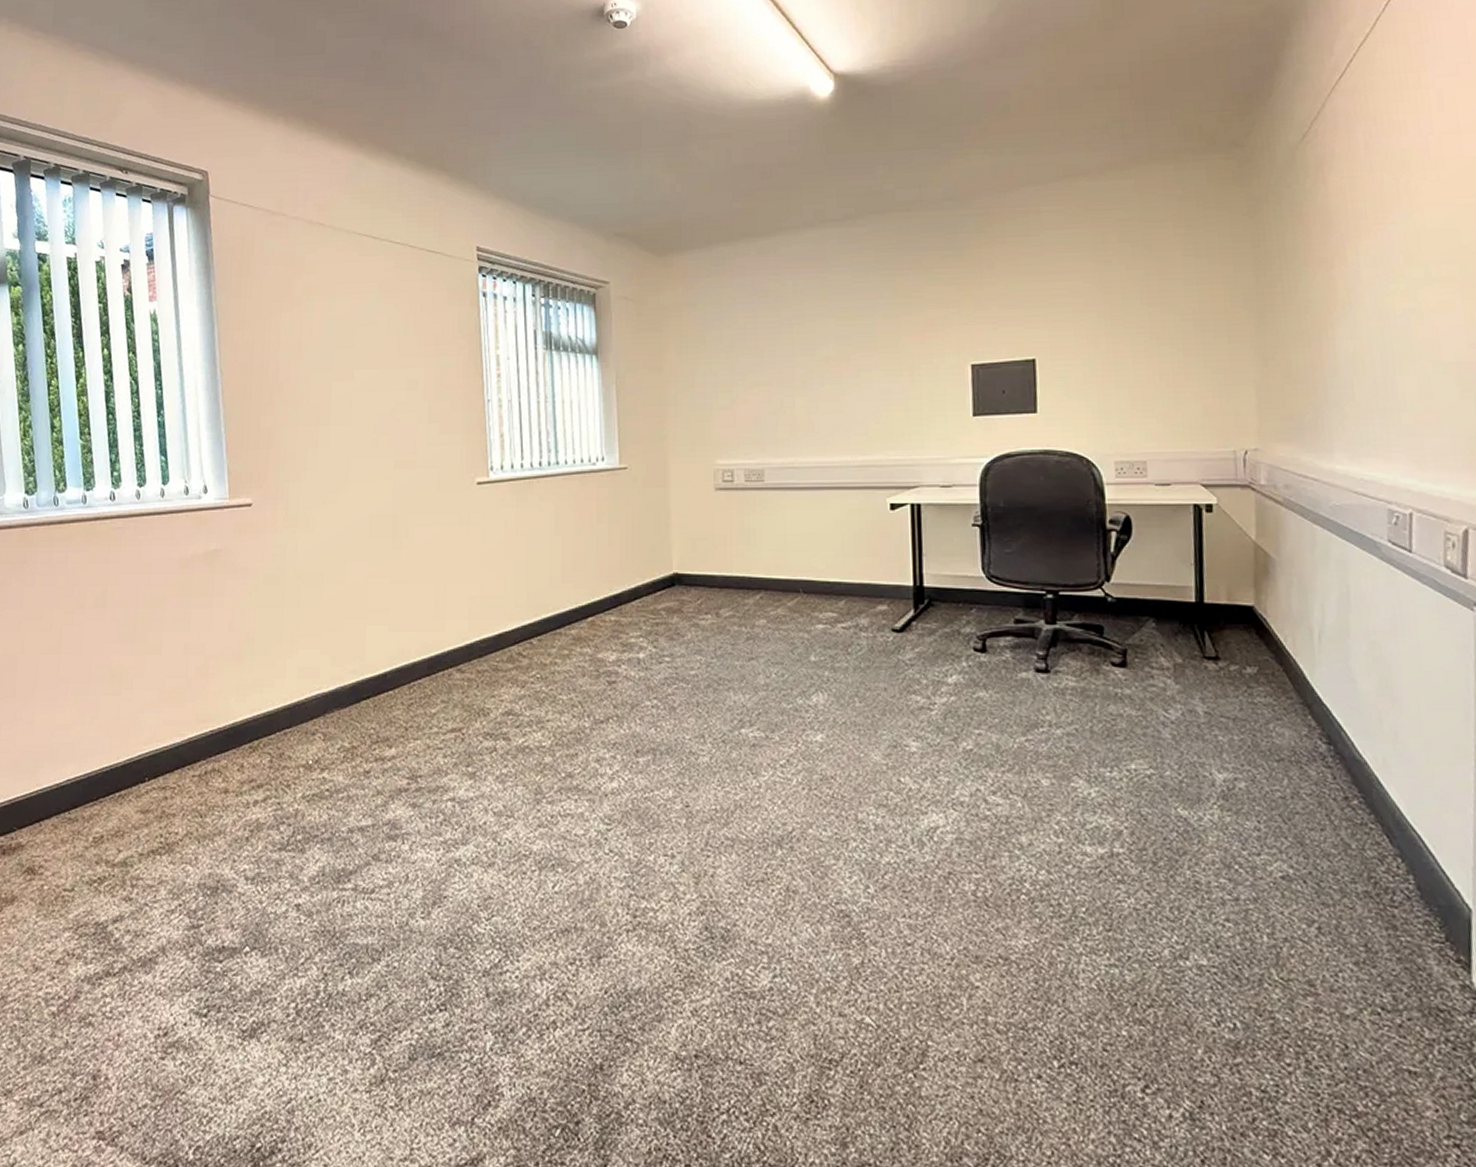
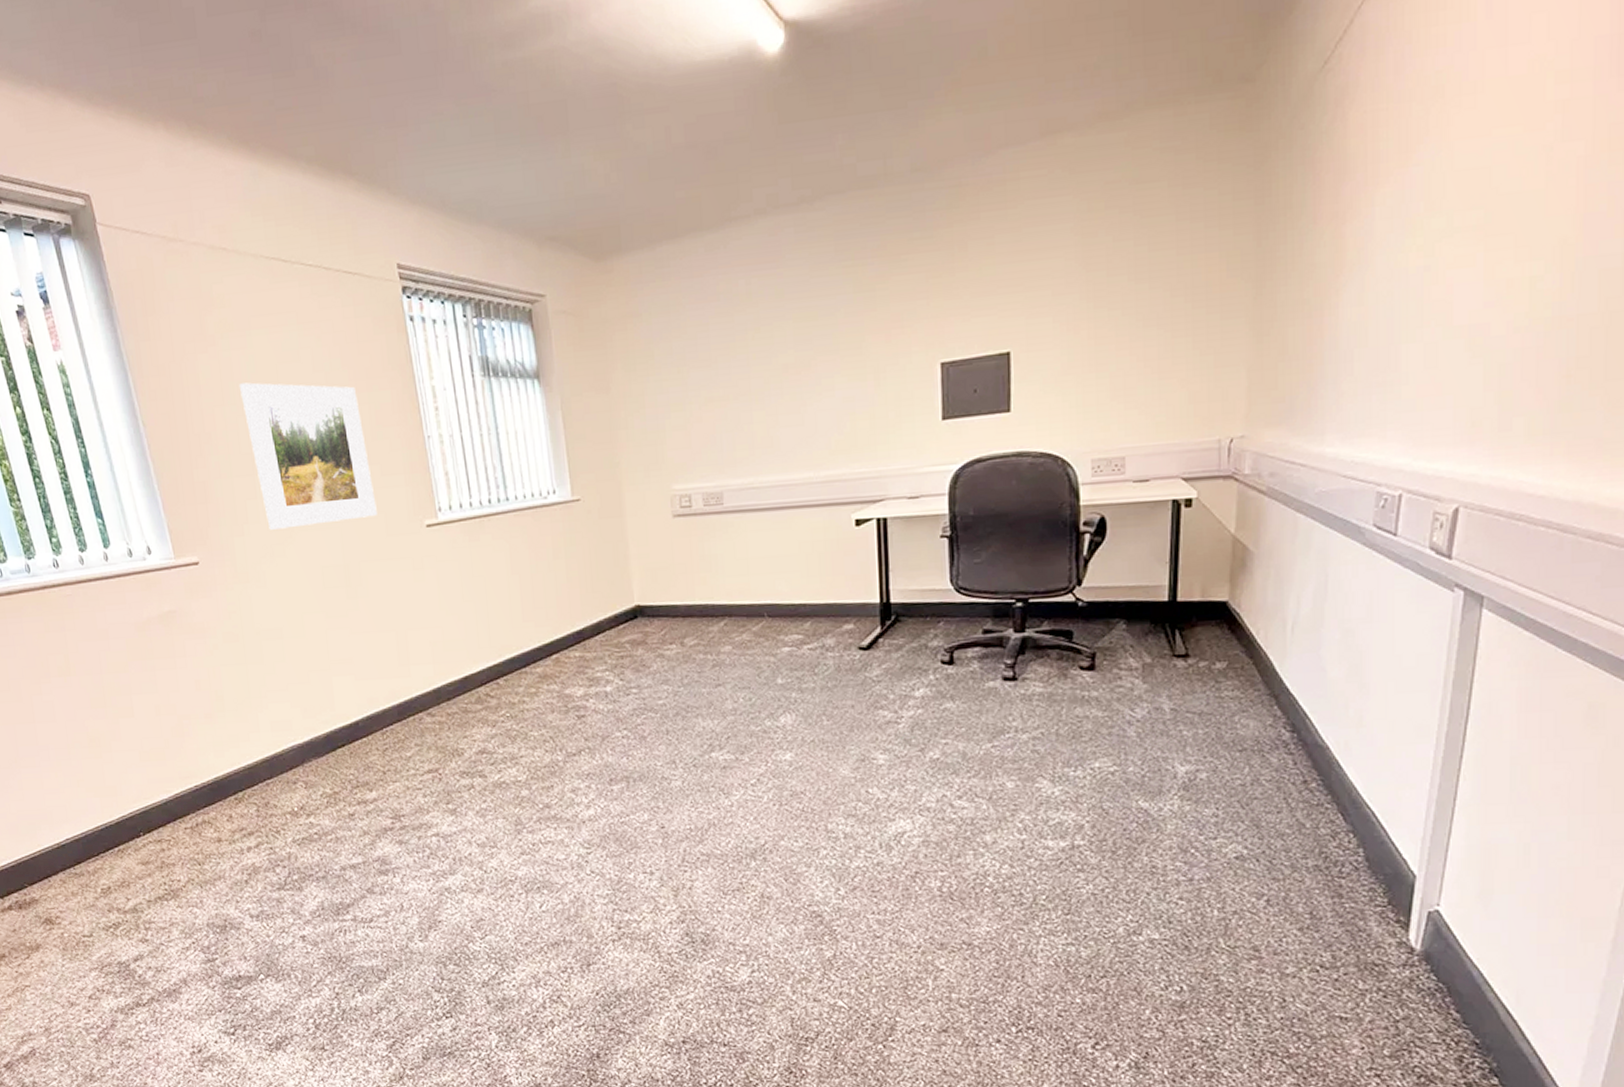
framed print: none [316,341,431,477] -> present [238,382,377,530]

